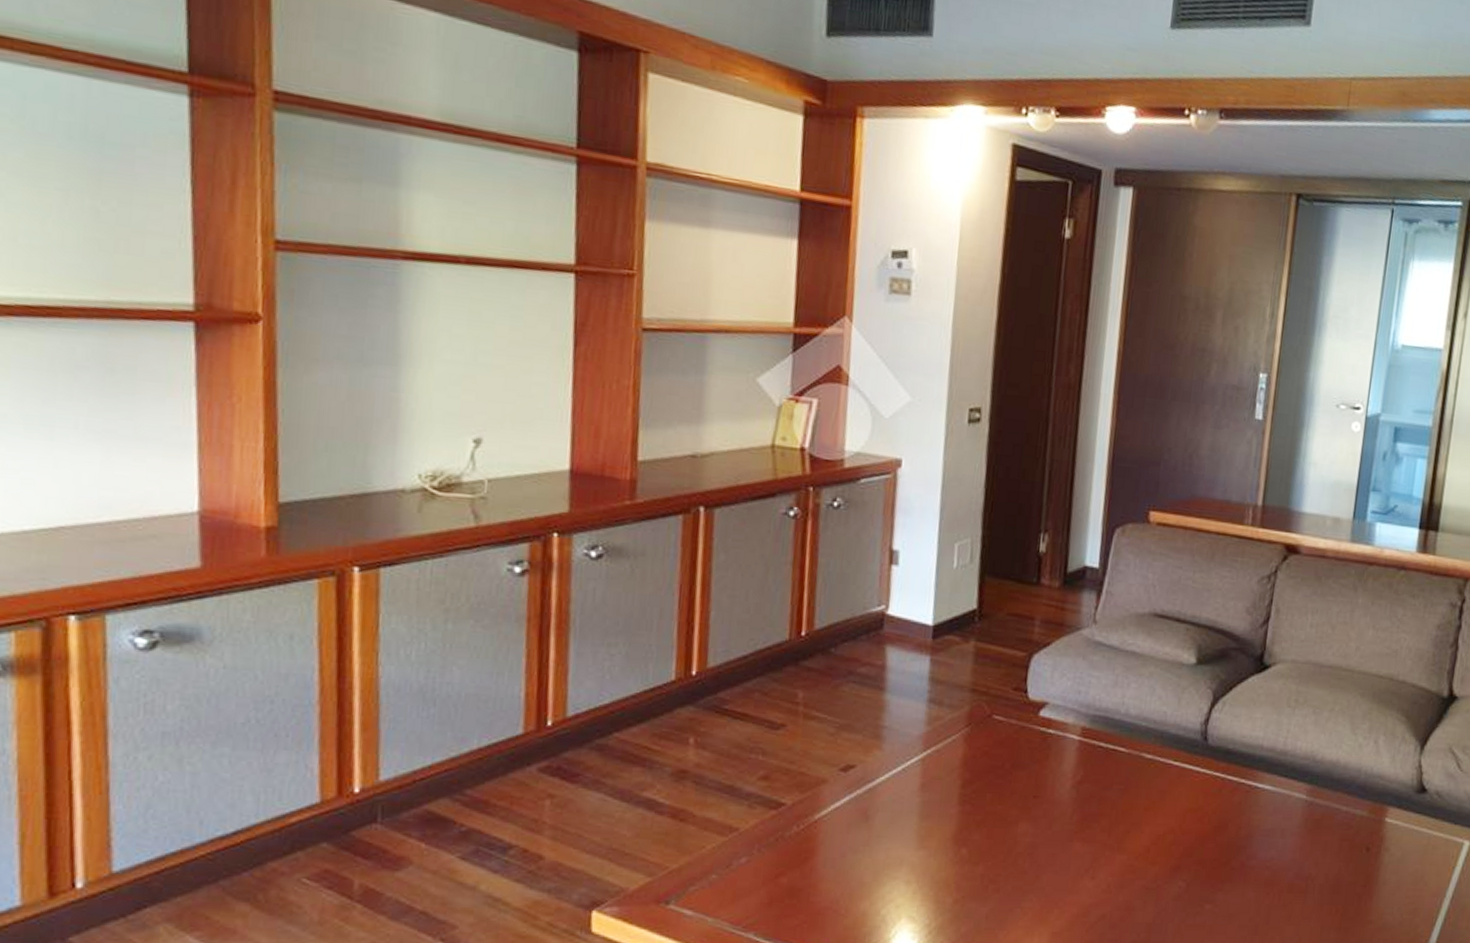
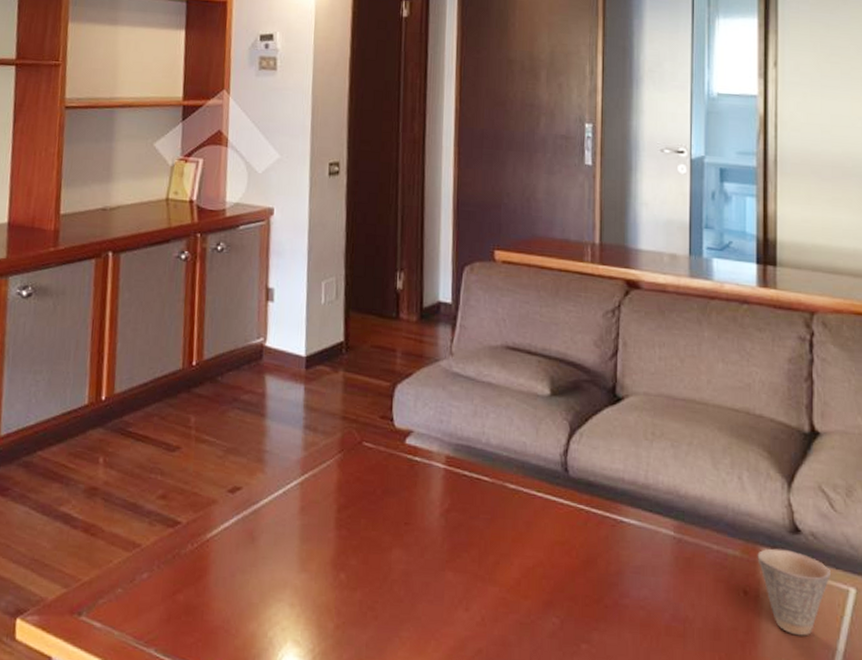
cup: none [1383,807,1449,887] -> present [757,548,831,636]

